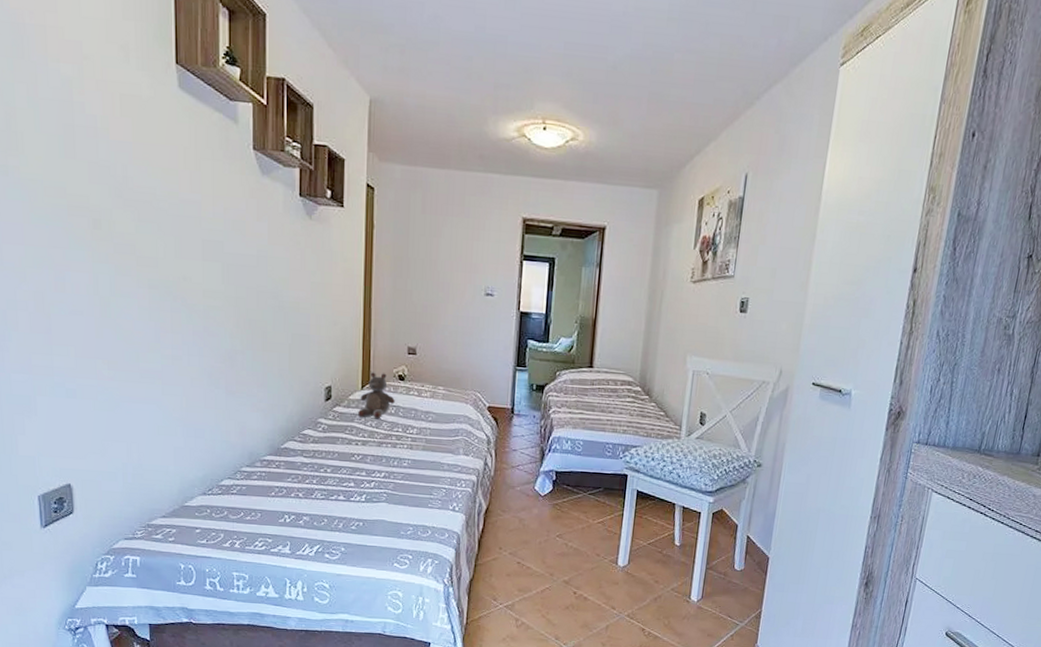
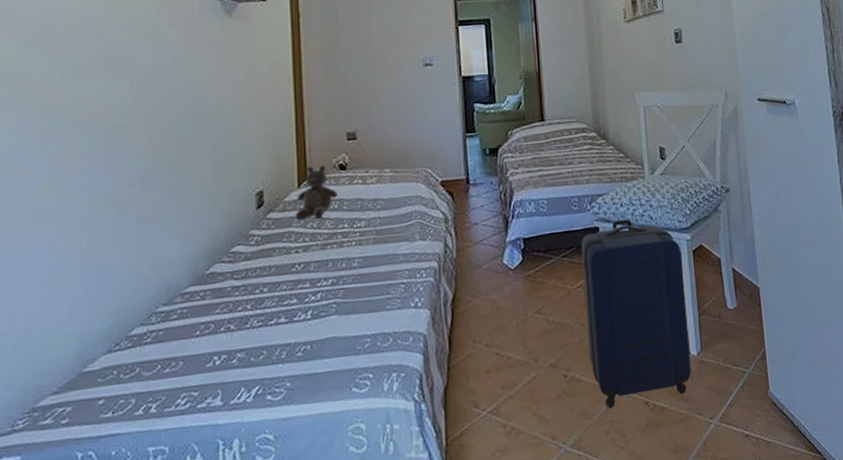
suitcase: none [598,472,702,630] -> present [580,219,692,409]

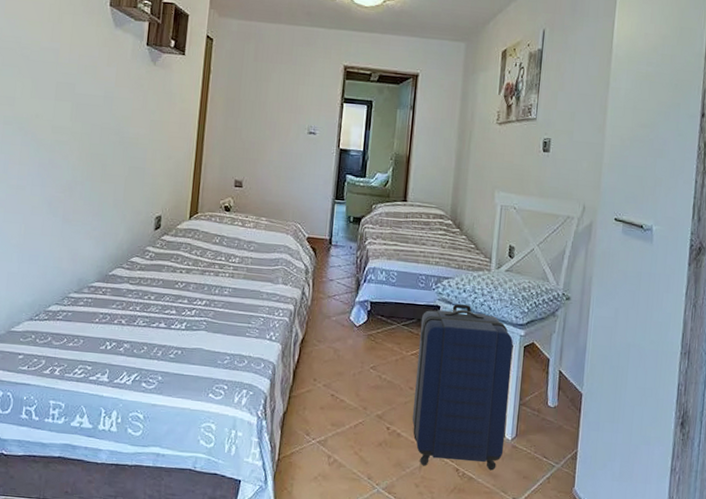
stuffed bear: present [296,165,337,220] -> none [184,203,220,248]

